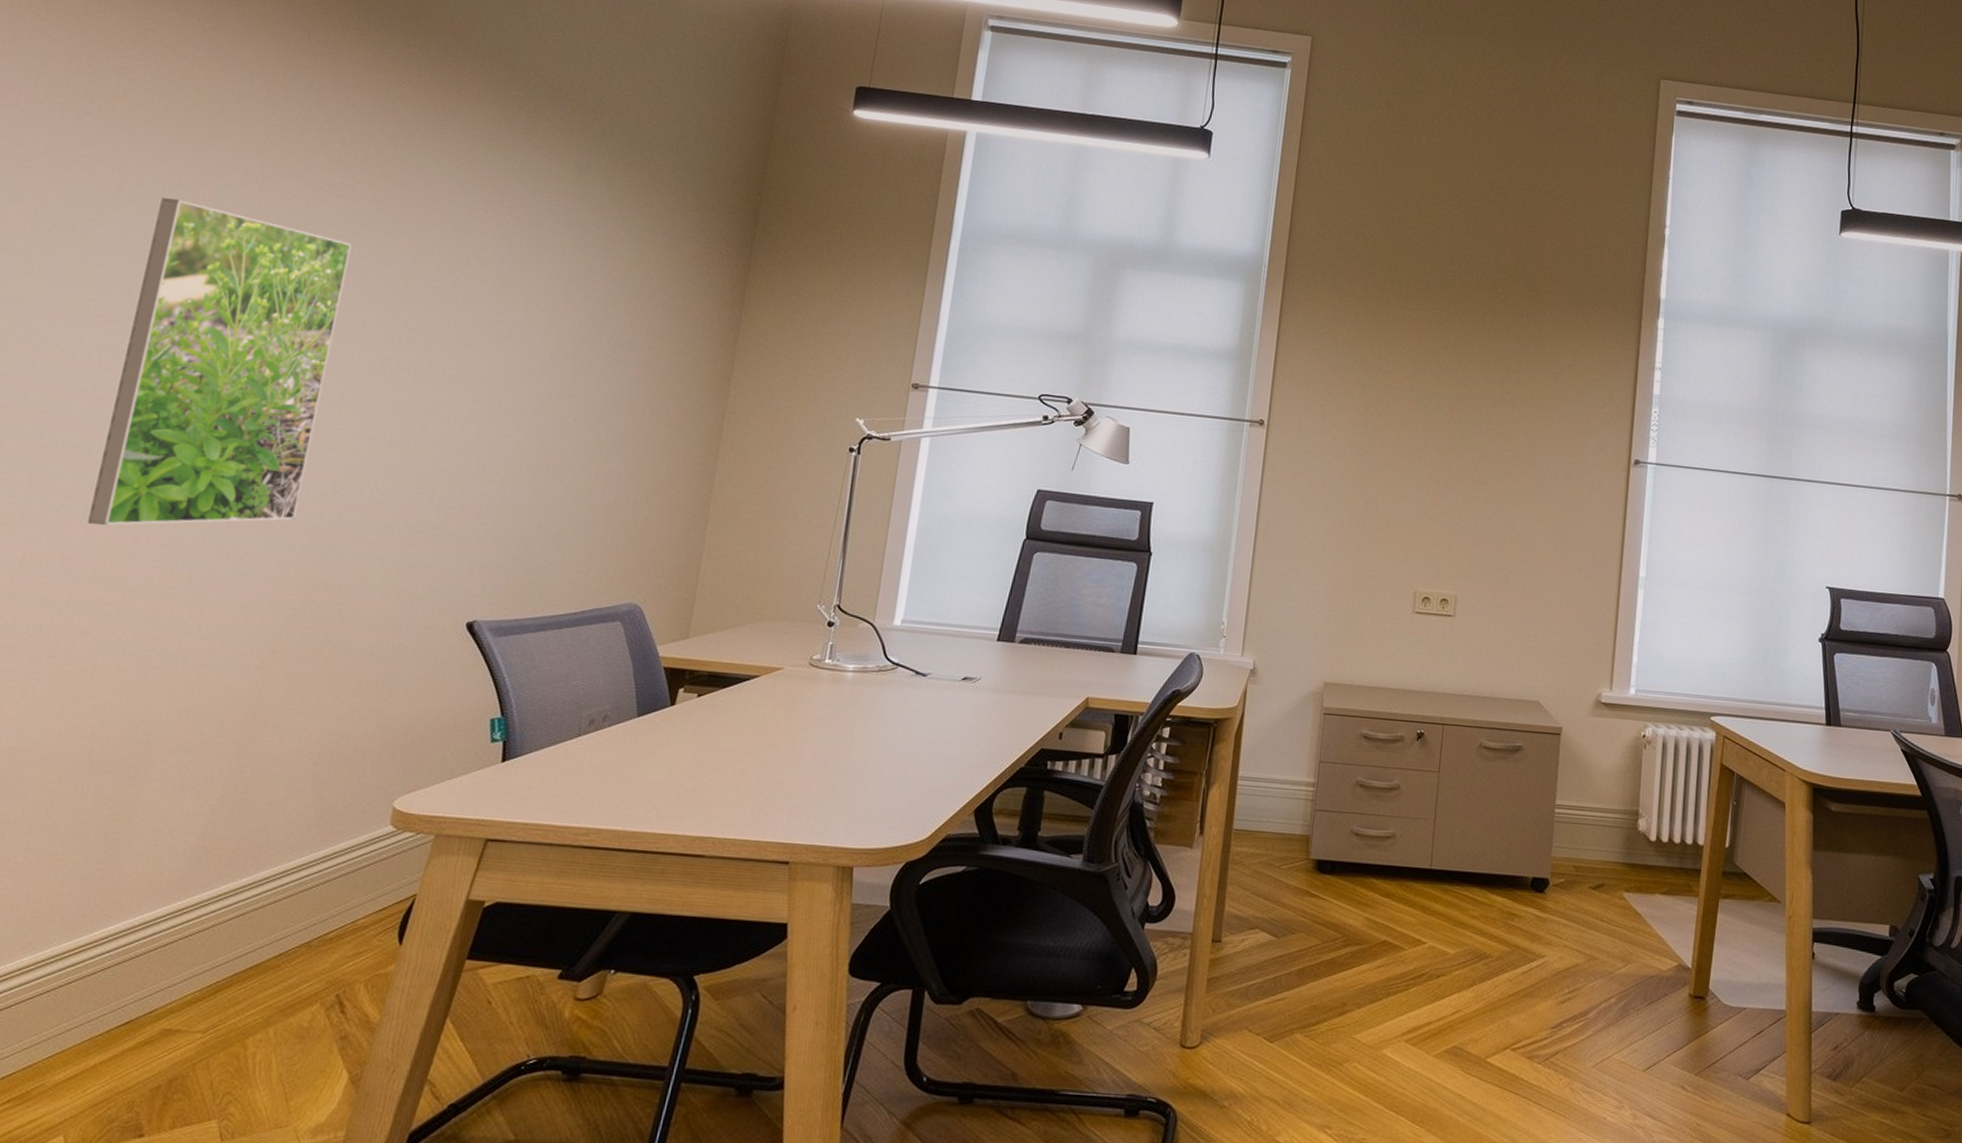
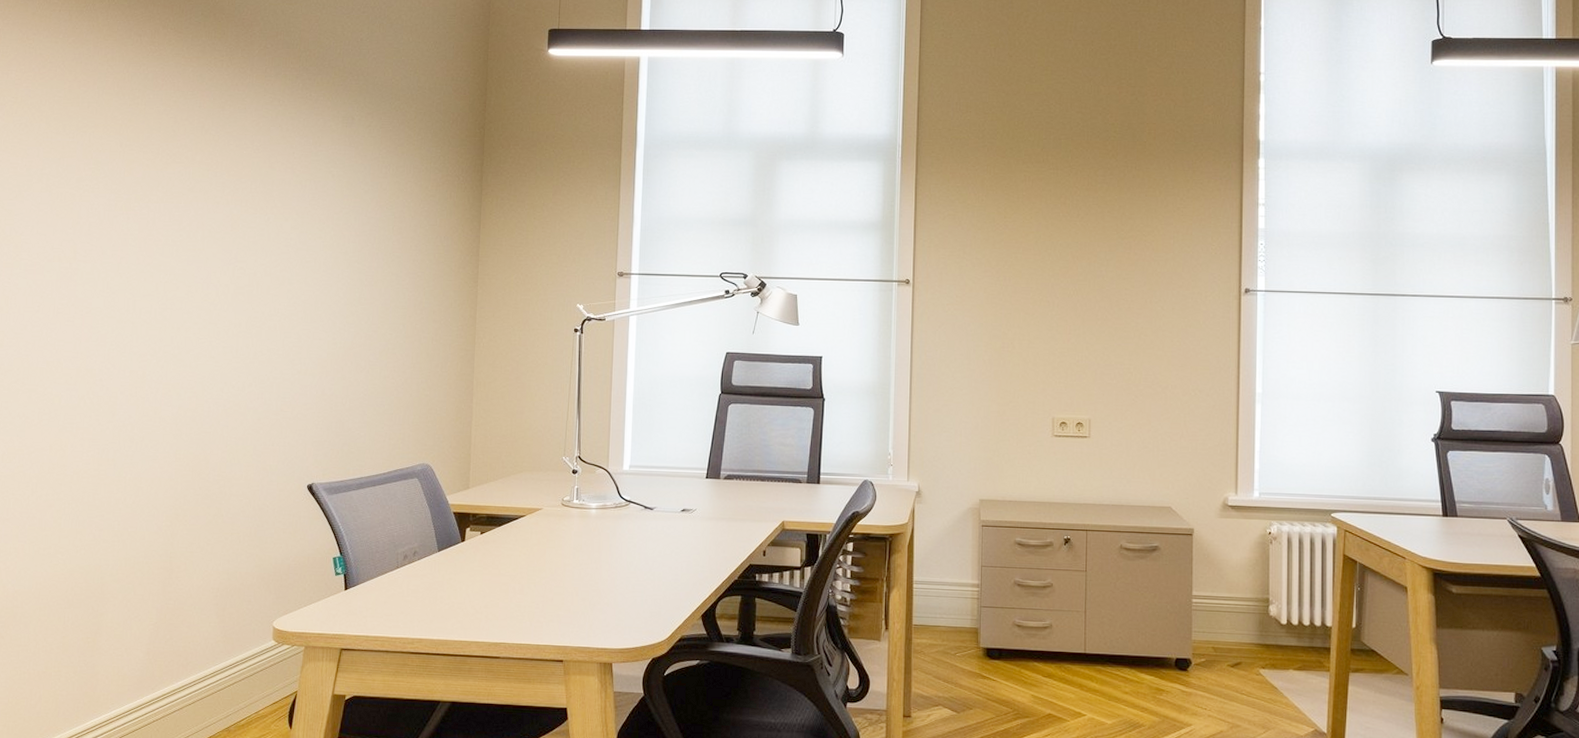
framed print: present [88,198,352,526] -> none [41,176,192,426]

